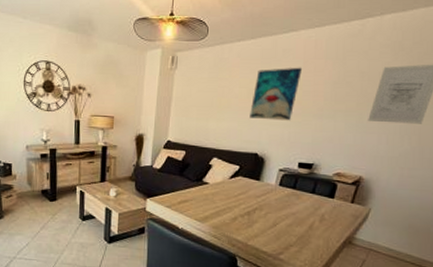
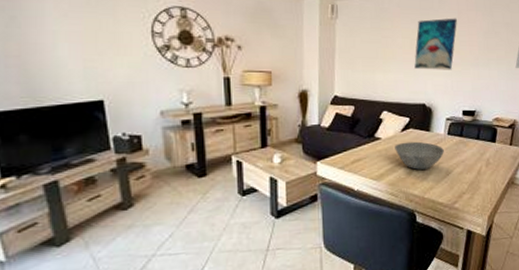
bowl: none [222,189,273,217] -> present [395,141,444,170]

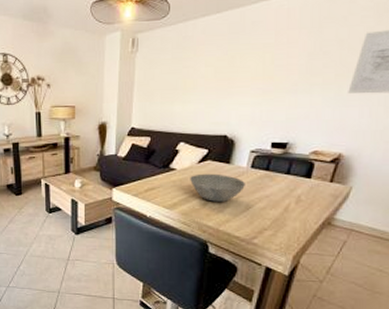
wall art: present [414,18,457,70] -> none [217,39,273,99]

